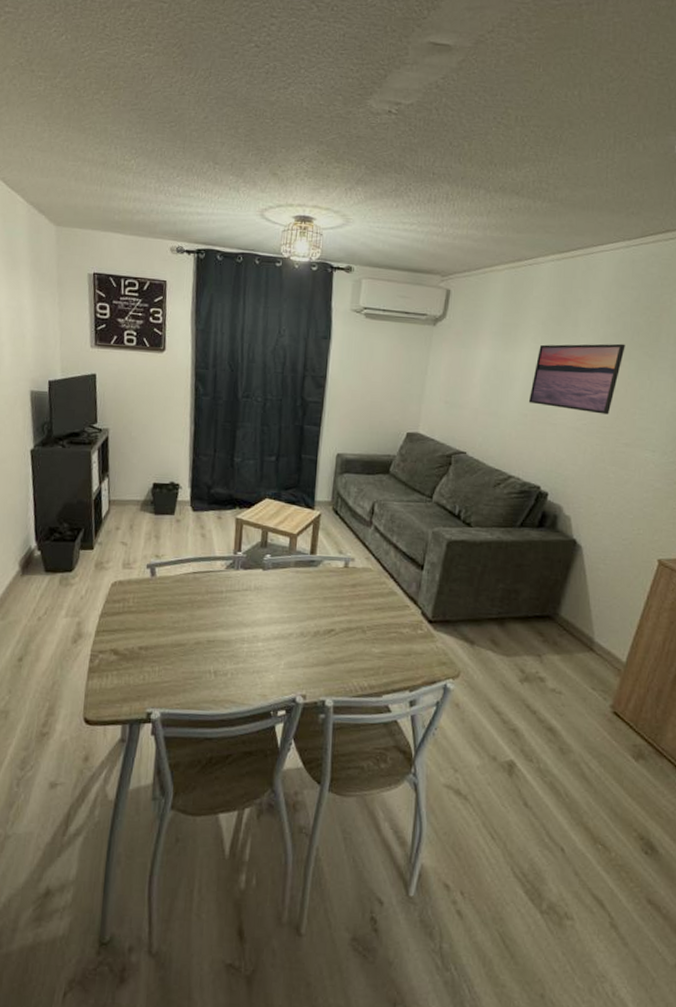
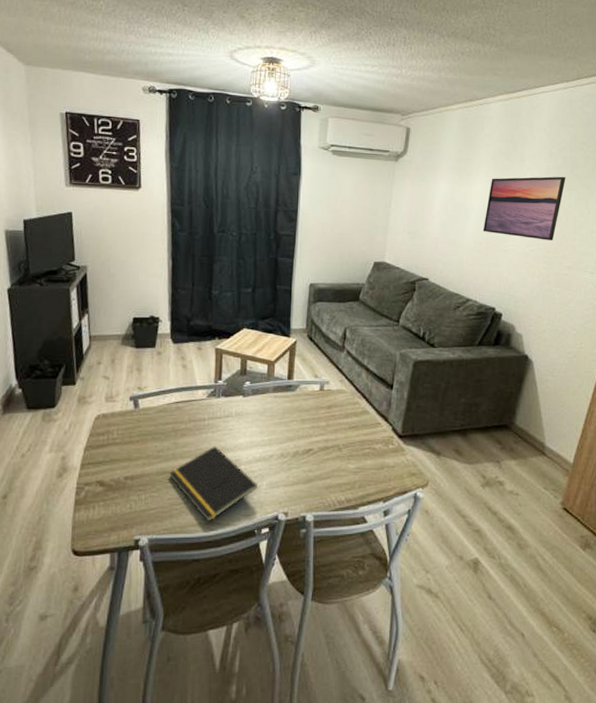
notepad: none [184,620,275,699] -> present [169,446,257,522]

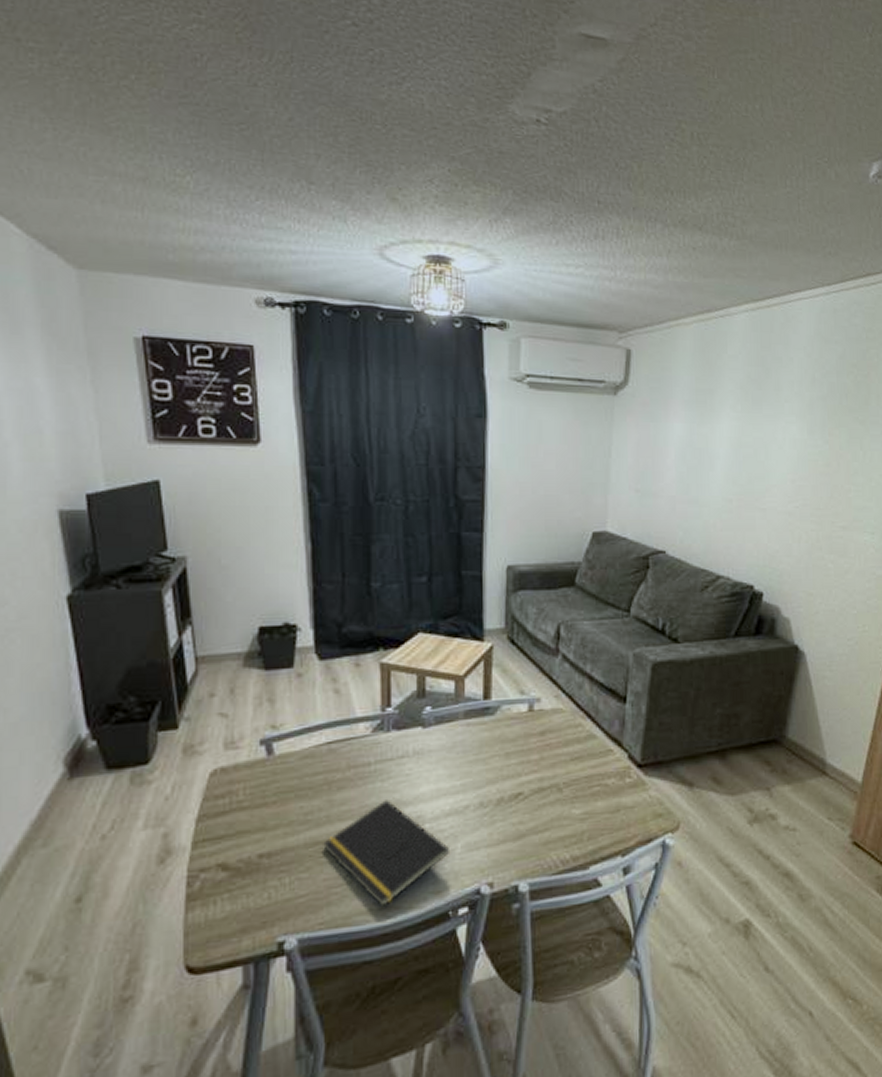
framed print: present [482,176,566,241] -> none [732,409,834,494]

